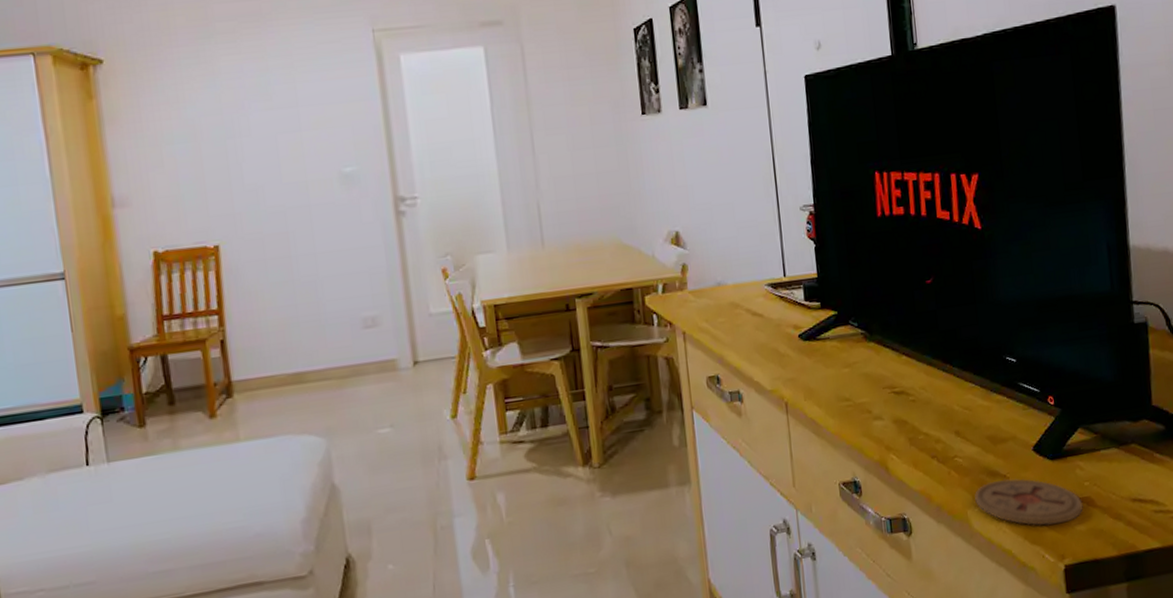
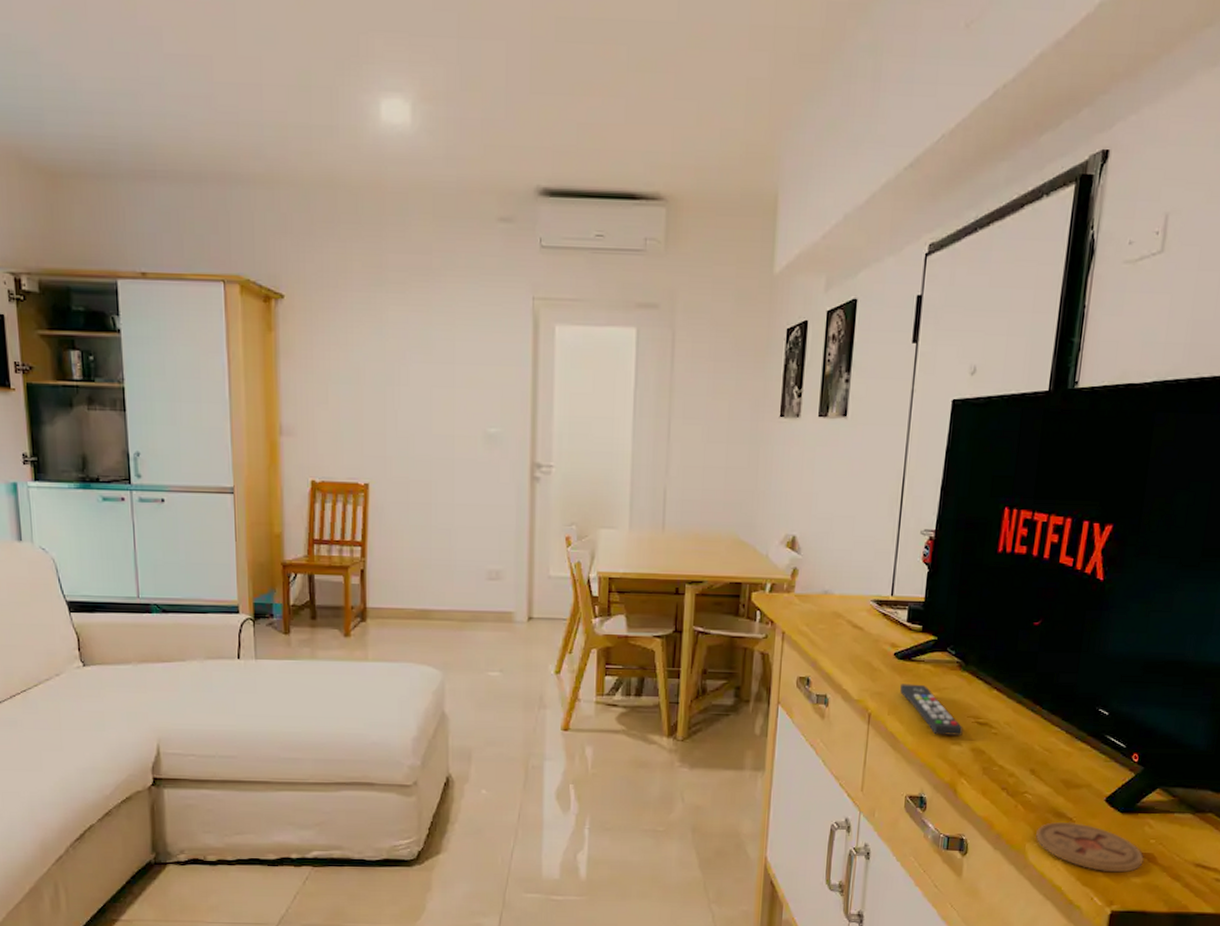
remote control: none [811,363,882,413] -> present [900,683,963,736]

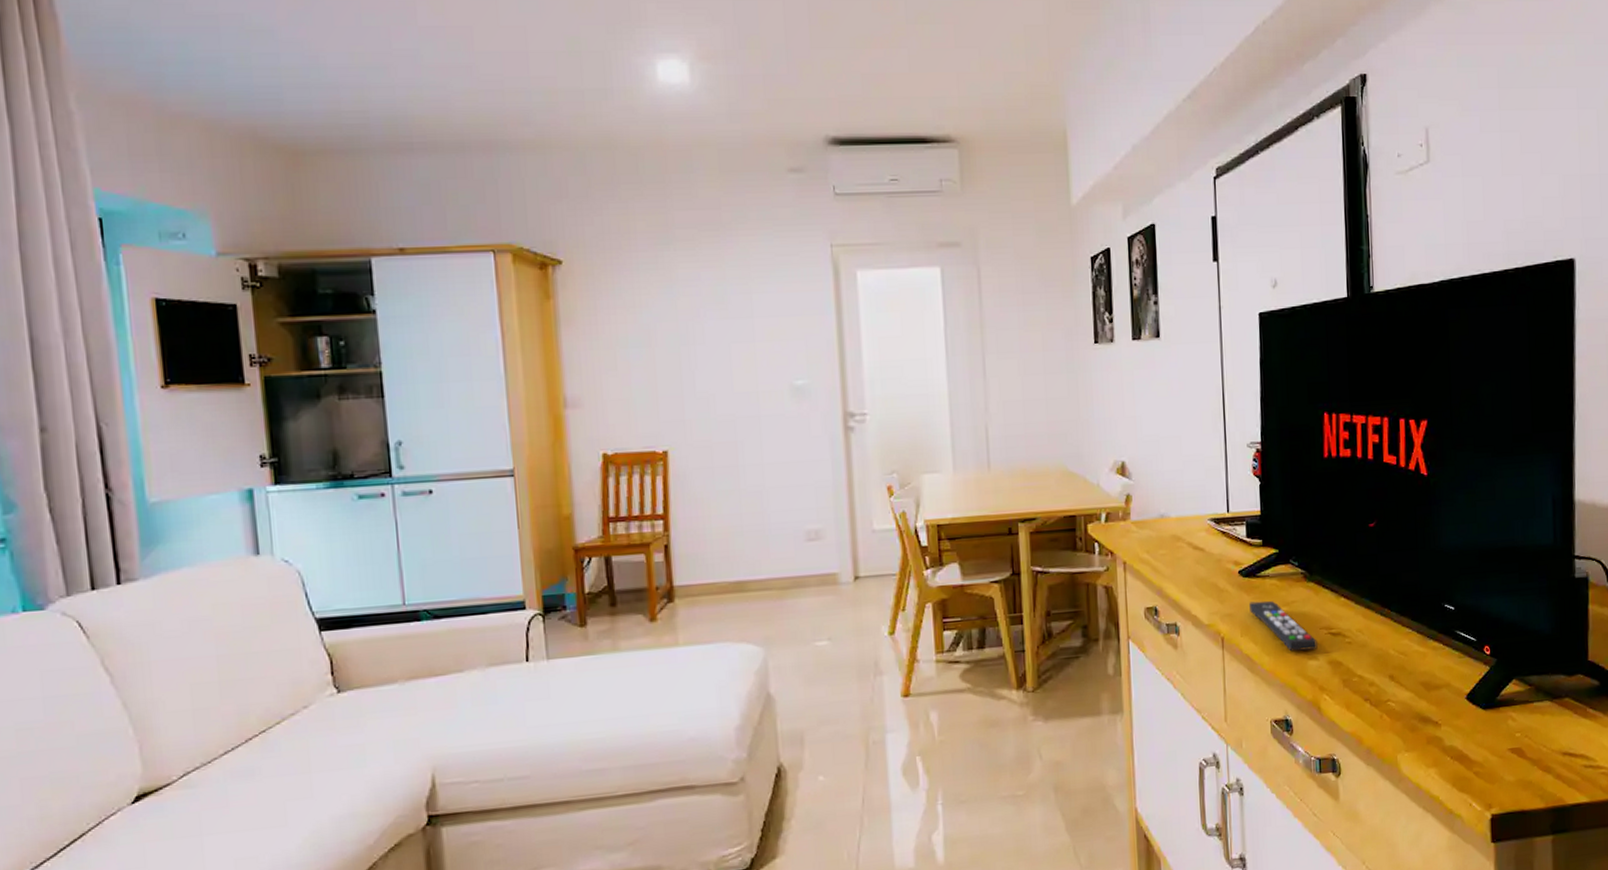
coaster: present [1036,821,1144,873] -> none [1405,725,1513,775]

